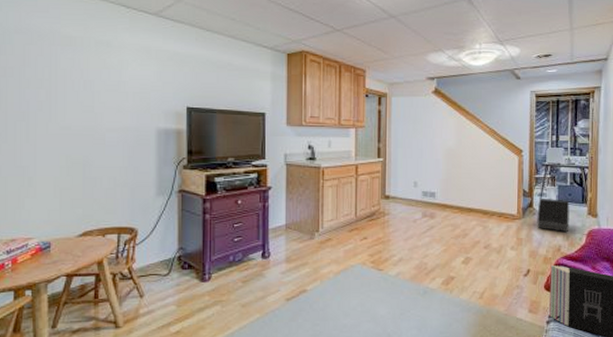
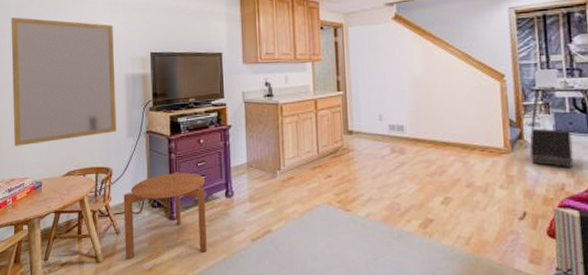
home mirror: none [14,54,145,202] -> present [11,17,117,146]
side table: none [149,233,242,323] -> present [123,172,207,259]

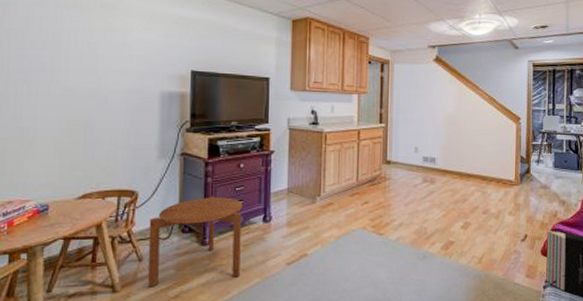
home mirror: present [11,17,117,146] -> none [14,15,149,164]
speaker: present [529,128,574,167] -> none [534,164,566,198]

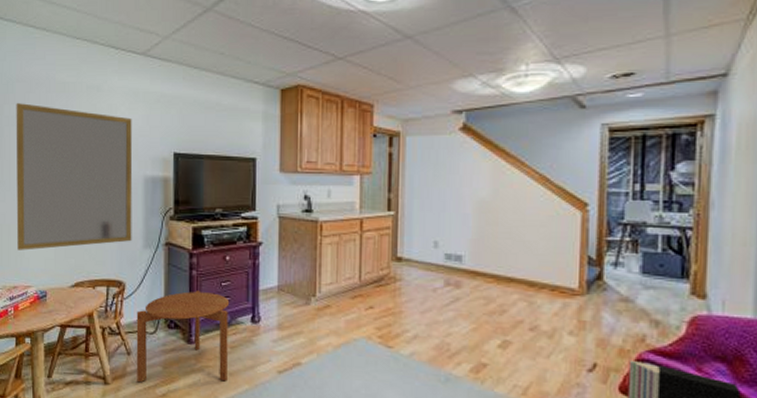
home mirror: none [14,15,149,164] -> present [16,103,133,250]

